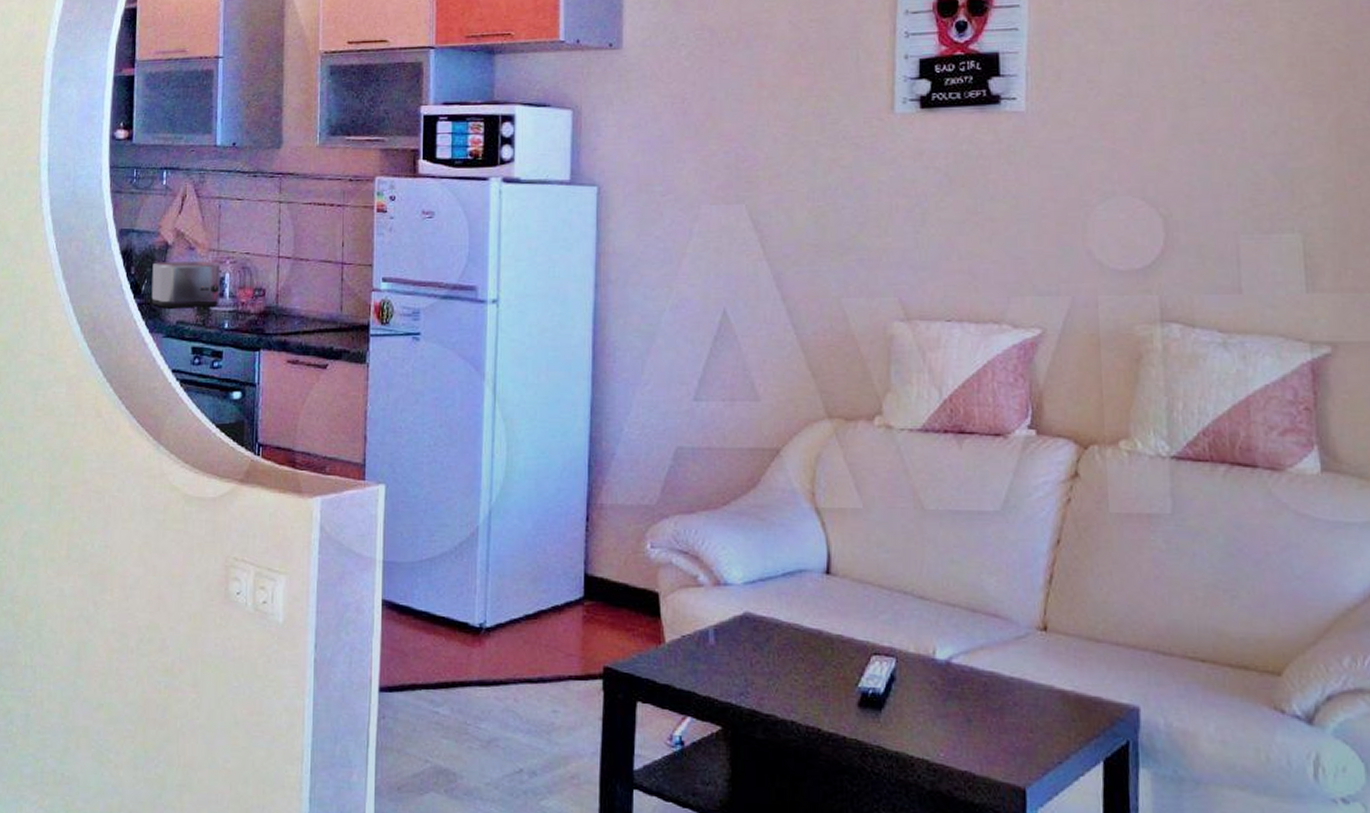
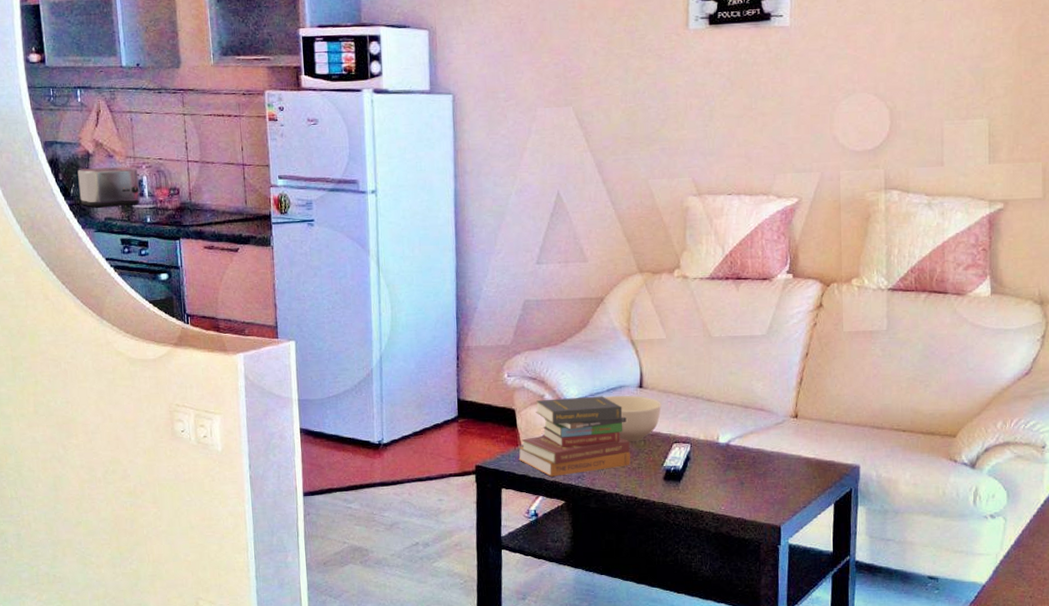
books: none [661,581,812,691] -> present [518,396,631,477]
bowl: none [779,582,856,650] -> present [605,395,662,442]

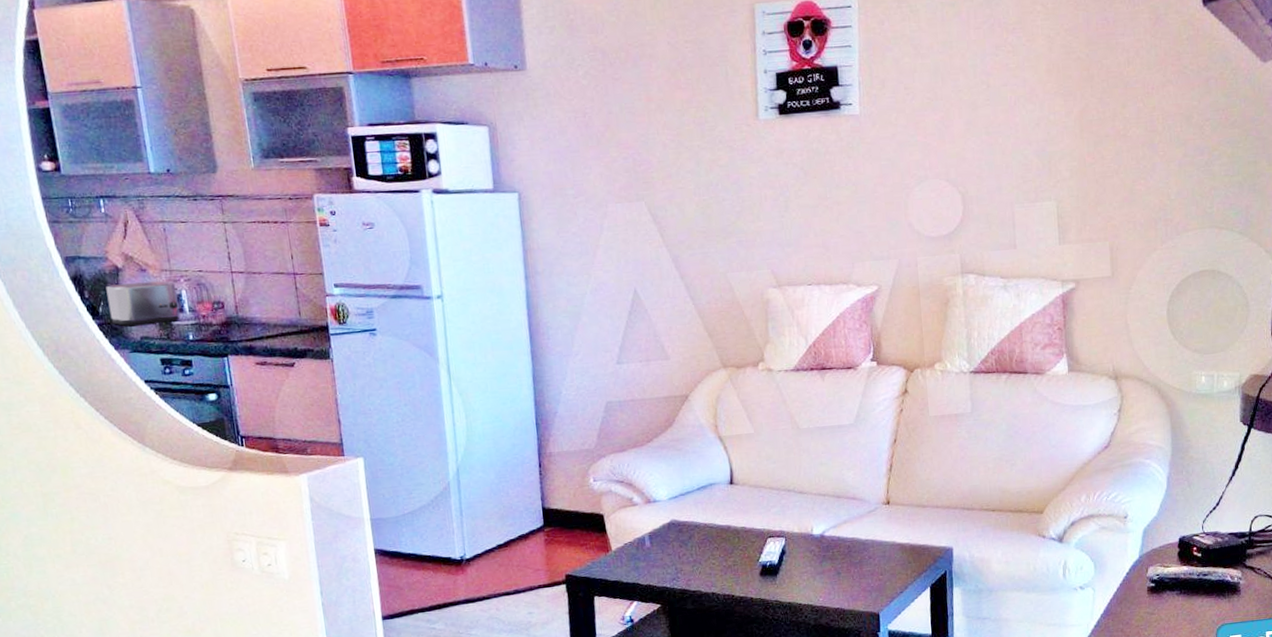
books: present [518,396,631,477] -> none [609,495,726,581]
bowl: present [605,395,662,442] -> none [695,492,754,540]

